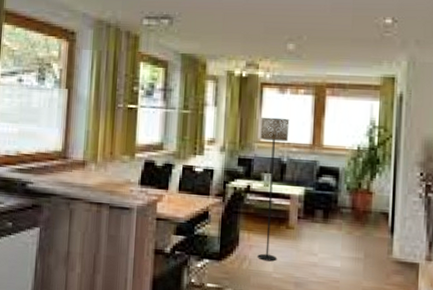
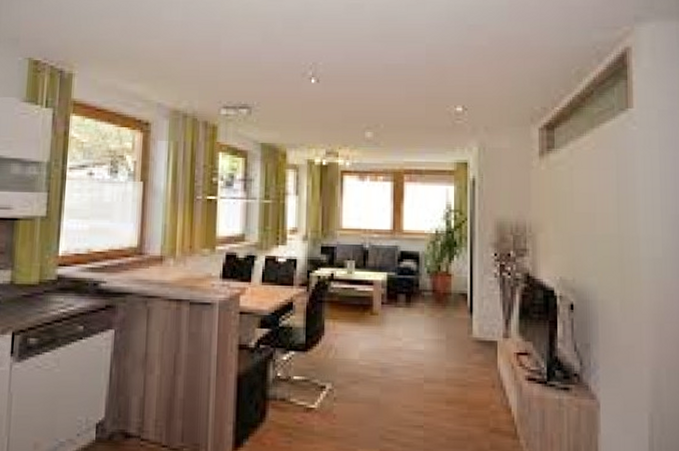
floor lamp: present [258,117,290,262] -> none [342,204,370,349]

